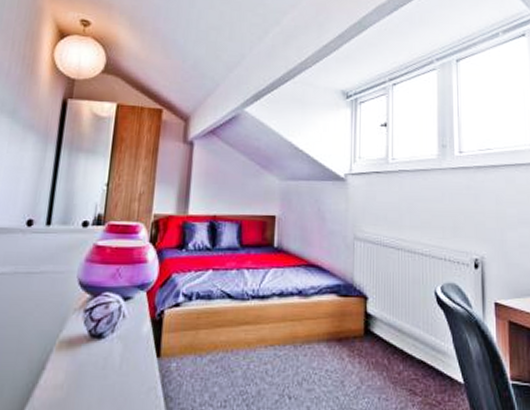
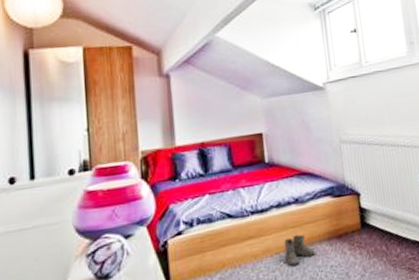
boots: none [280,329,311,363] -> present [284,234,315,267]

